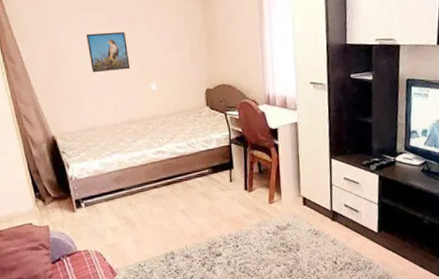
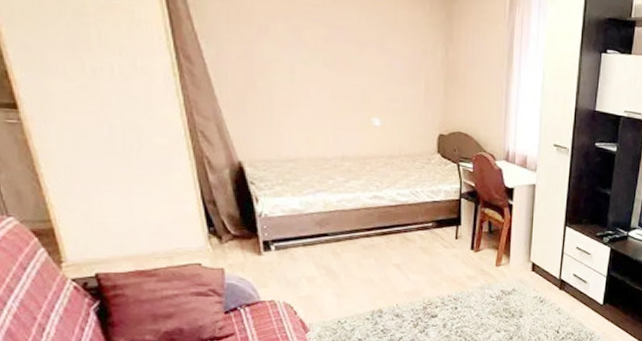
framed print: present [86,31,130,73] -> none [295,45,350,97]

